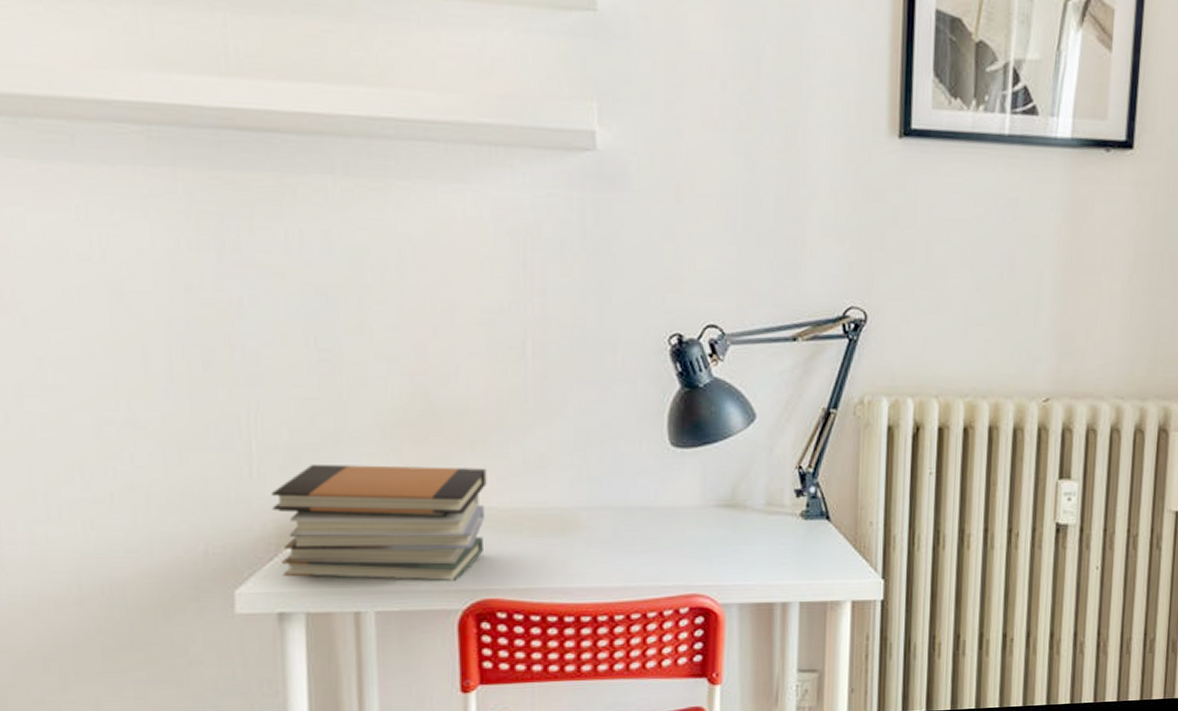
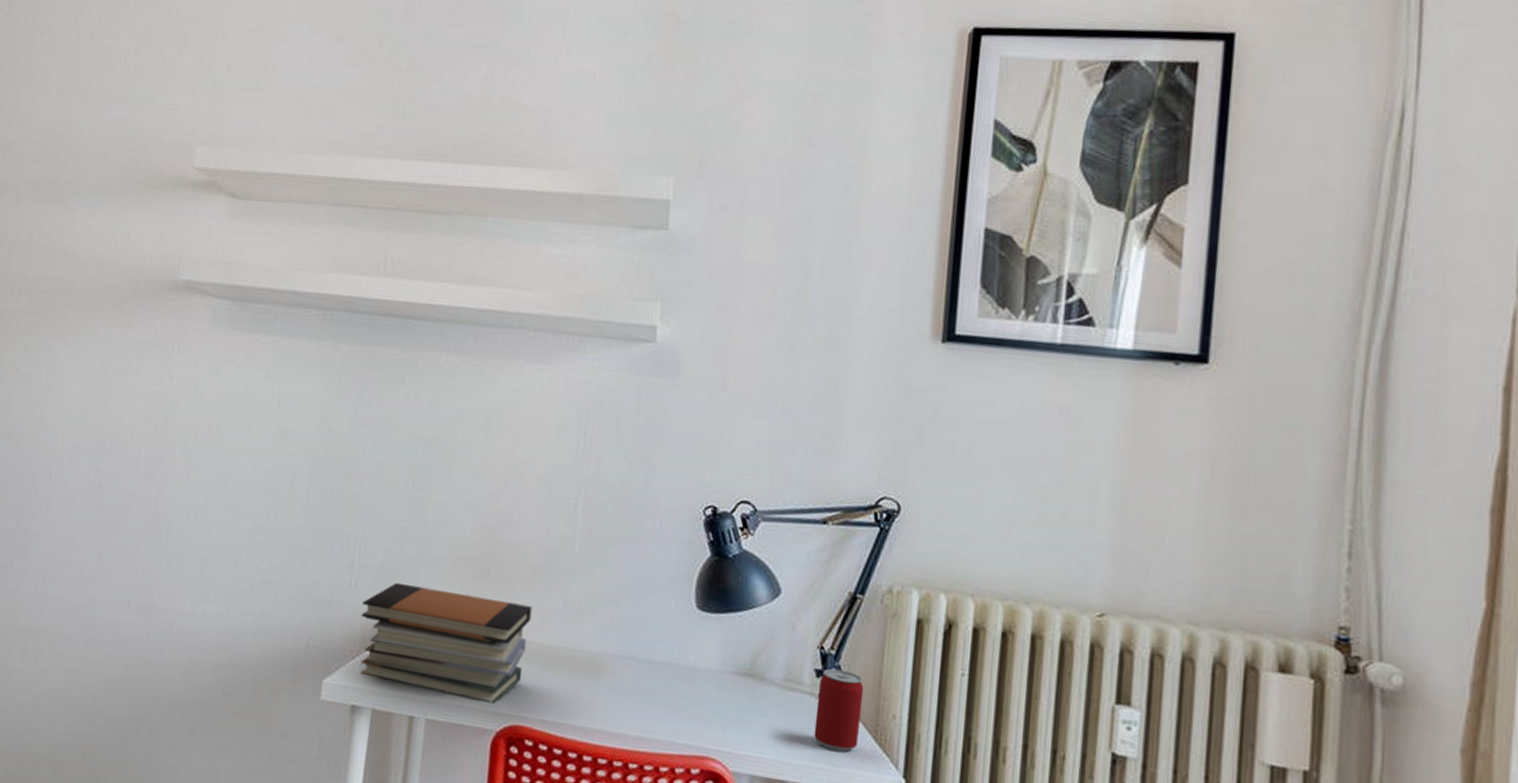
beer can: none [798,486,842,566] -> present [814,668,864,752]

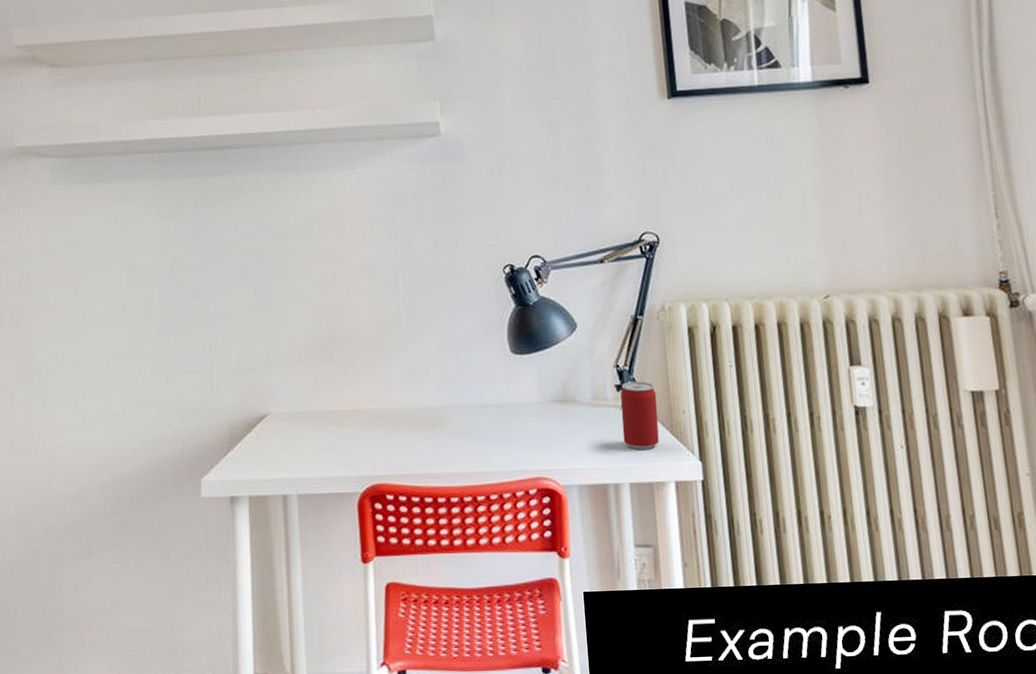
book stack: present [359,582,532,704] -> none [226,378,375,470]

